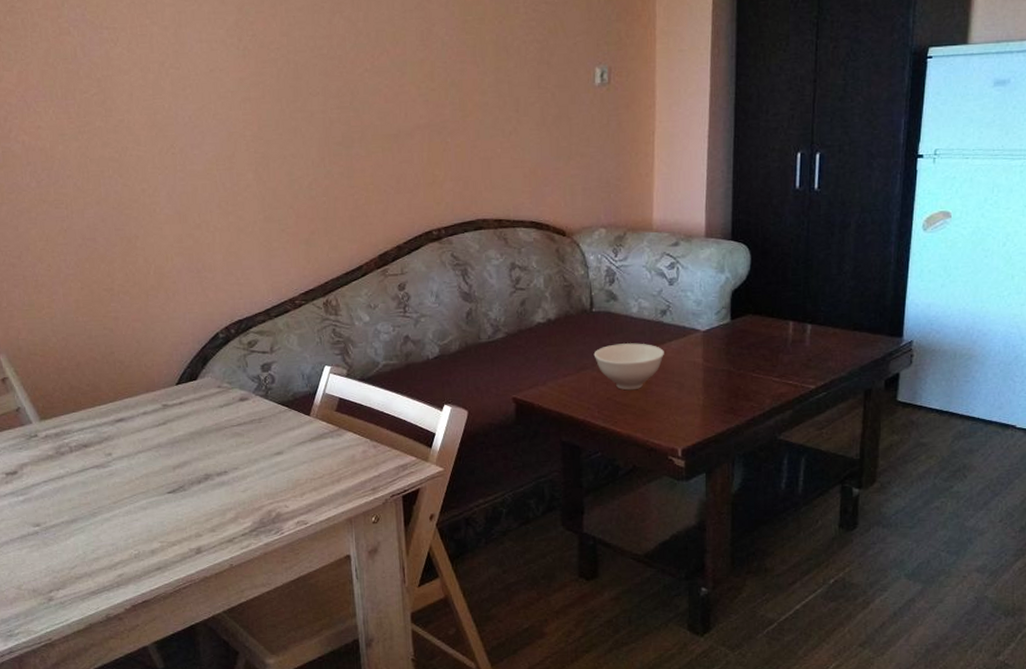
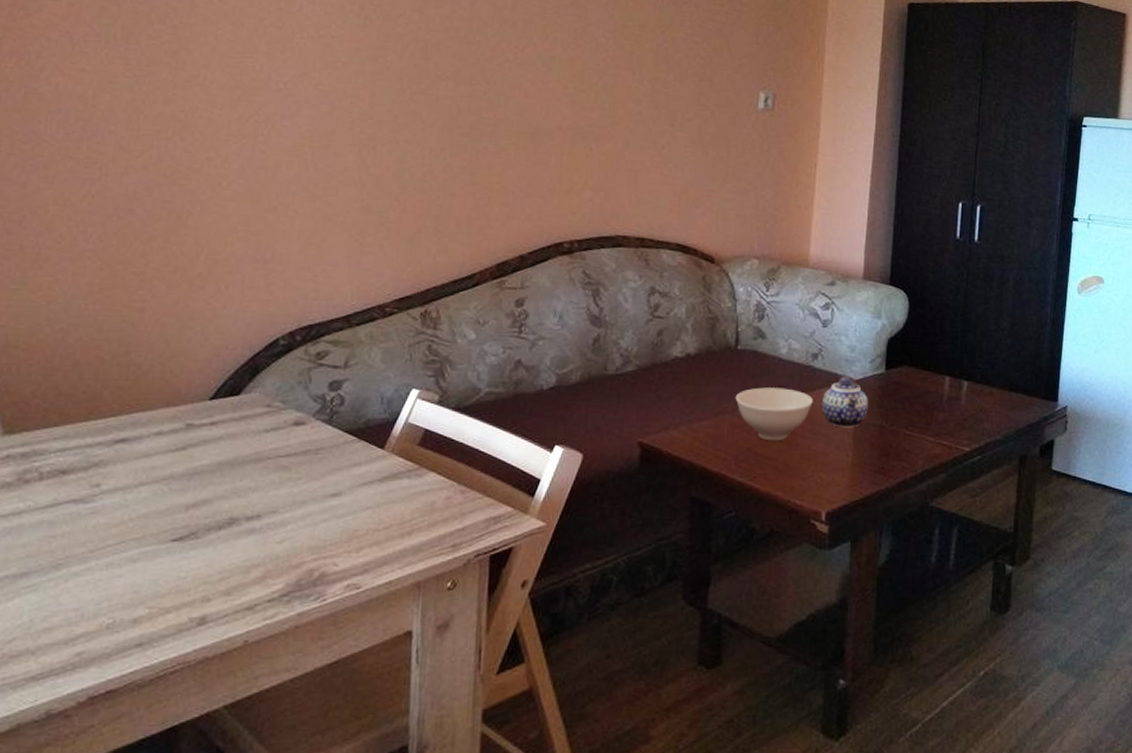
teapot: none [673,328,717,375] -> present [822,376,869,428]

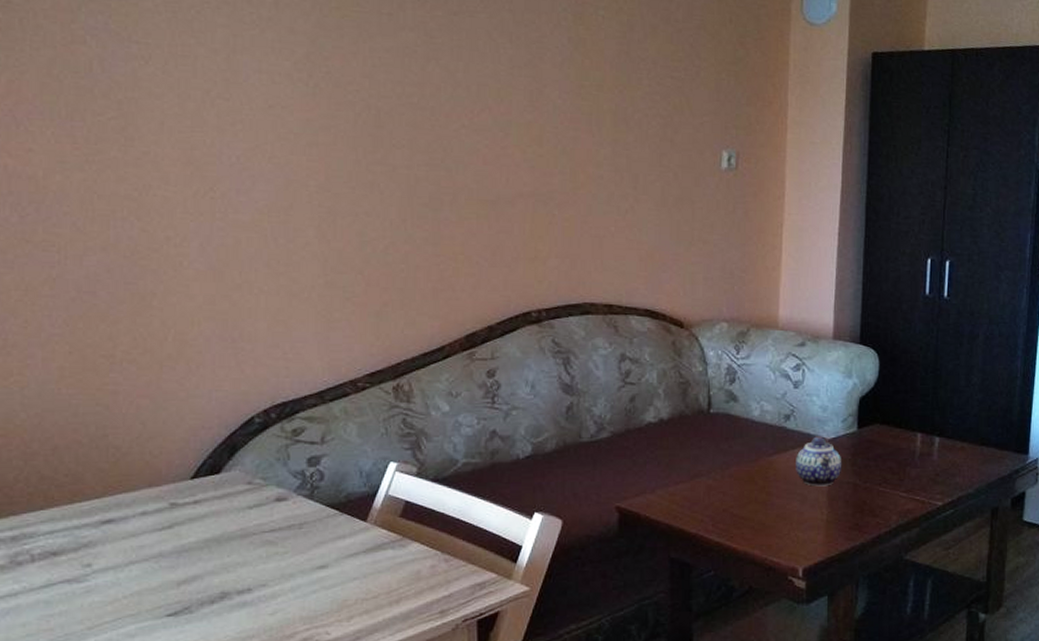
bowl: present [735,387,813,441] -> none [709,449,787,502]

